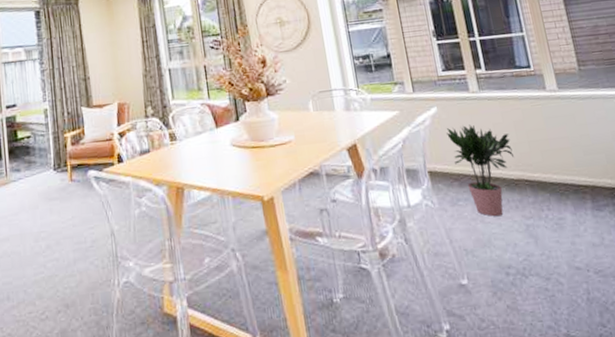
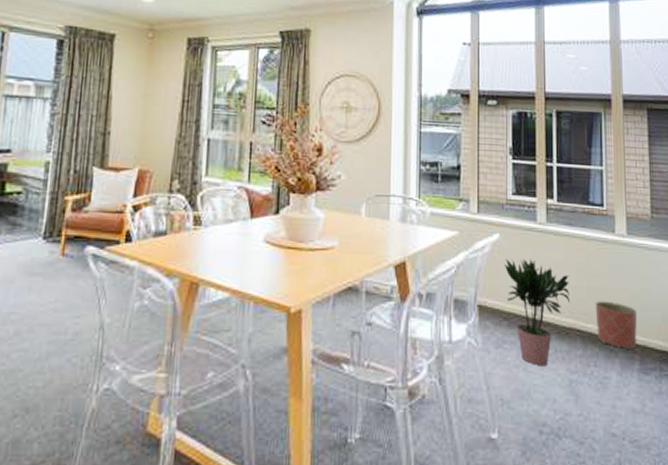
planter: none [538,150,586,192] -> present [595,301,637,350]

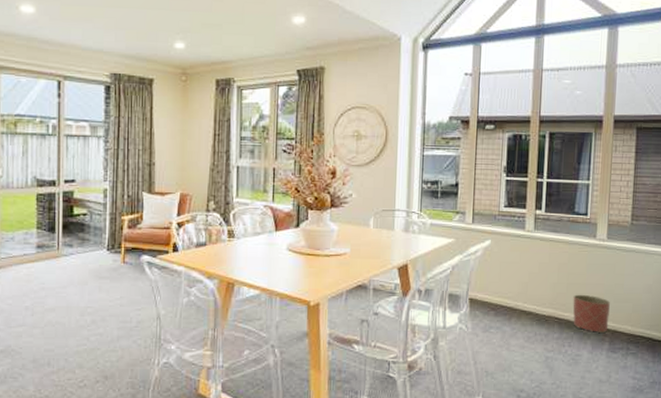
potted plant: present [505,259,571,367] -> none [494,260,552,347]

